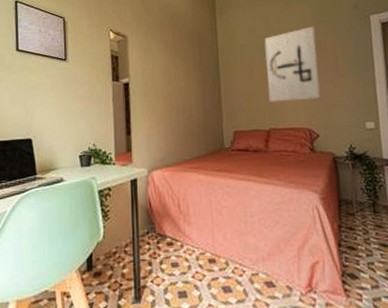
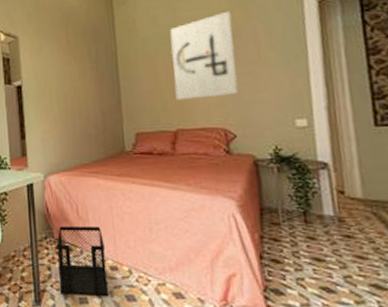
wastebasket: none [158,220,206,290] -> present [56,225,108,297]

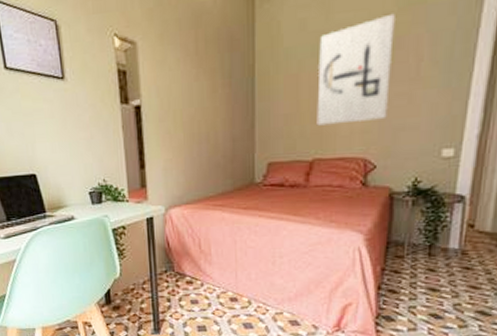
wastebasket: present [56,225,108,297] -> none [176,259,227,325]

